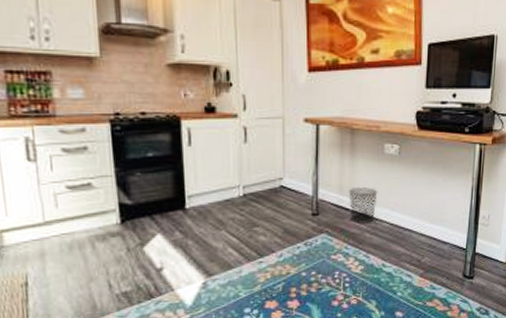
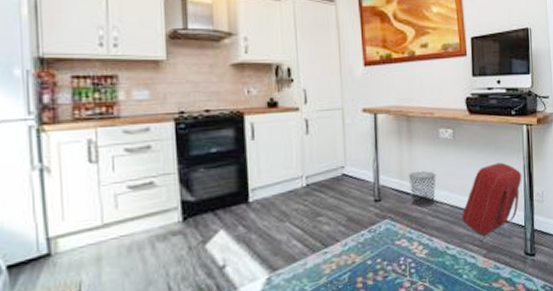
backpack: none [401,182,469,256] -> present [462,162,522,236]

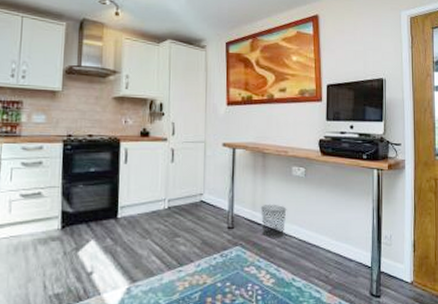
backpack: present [462,162,522,236] -> none [309,203,371,272]

